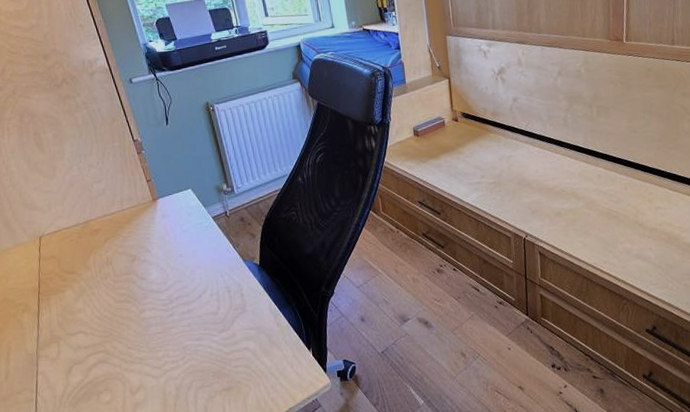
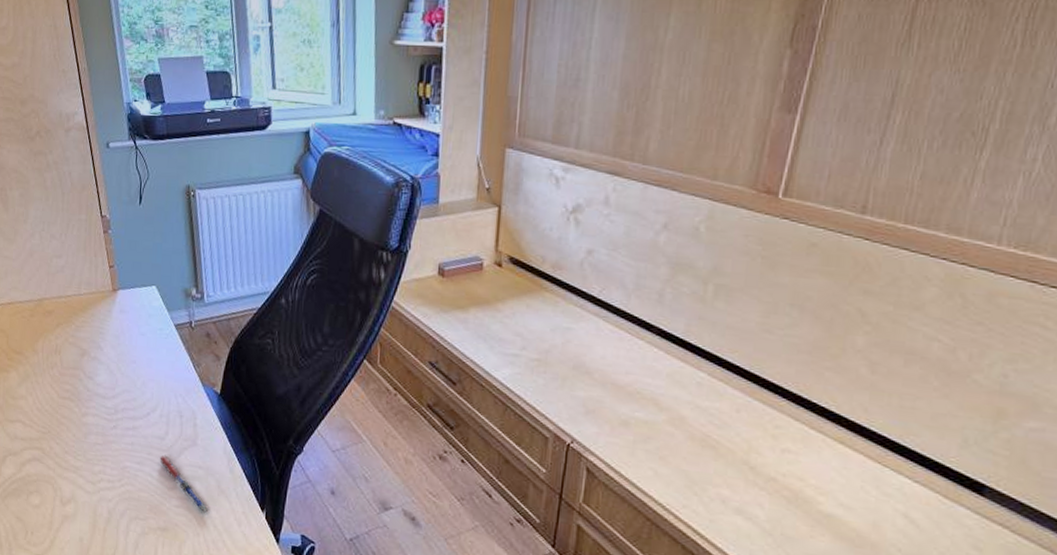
pen: none [215,326,266,367] -> present [159,455,210,515]

